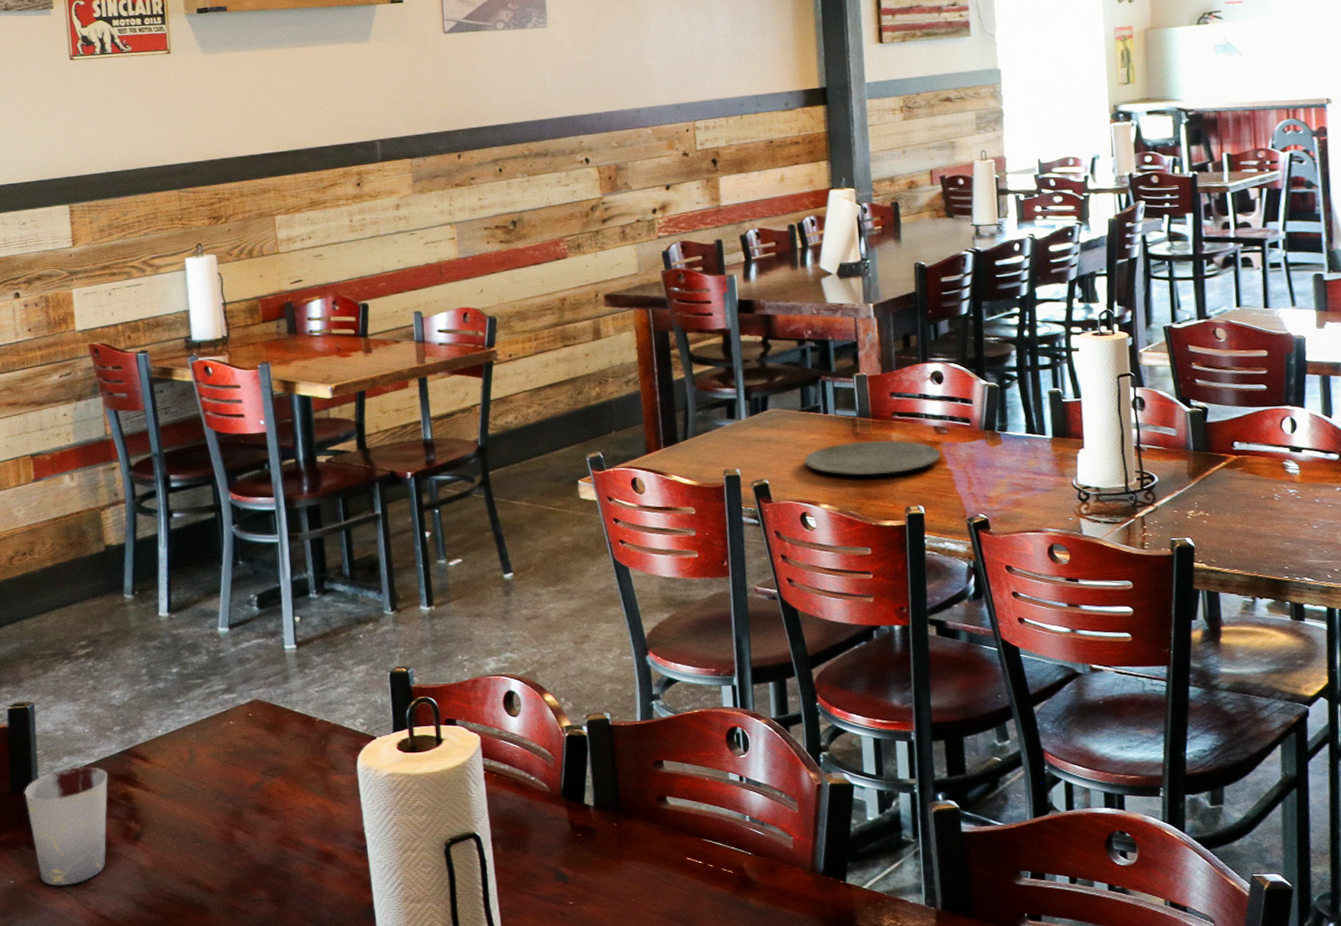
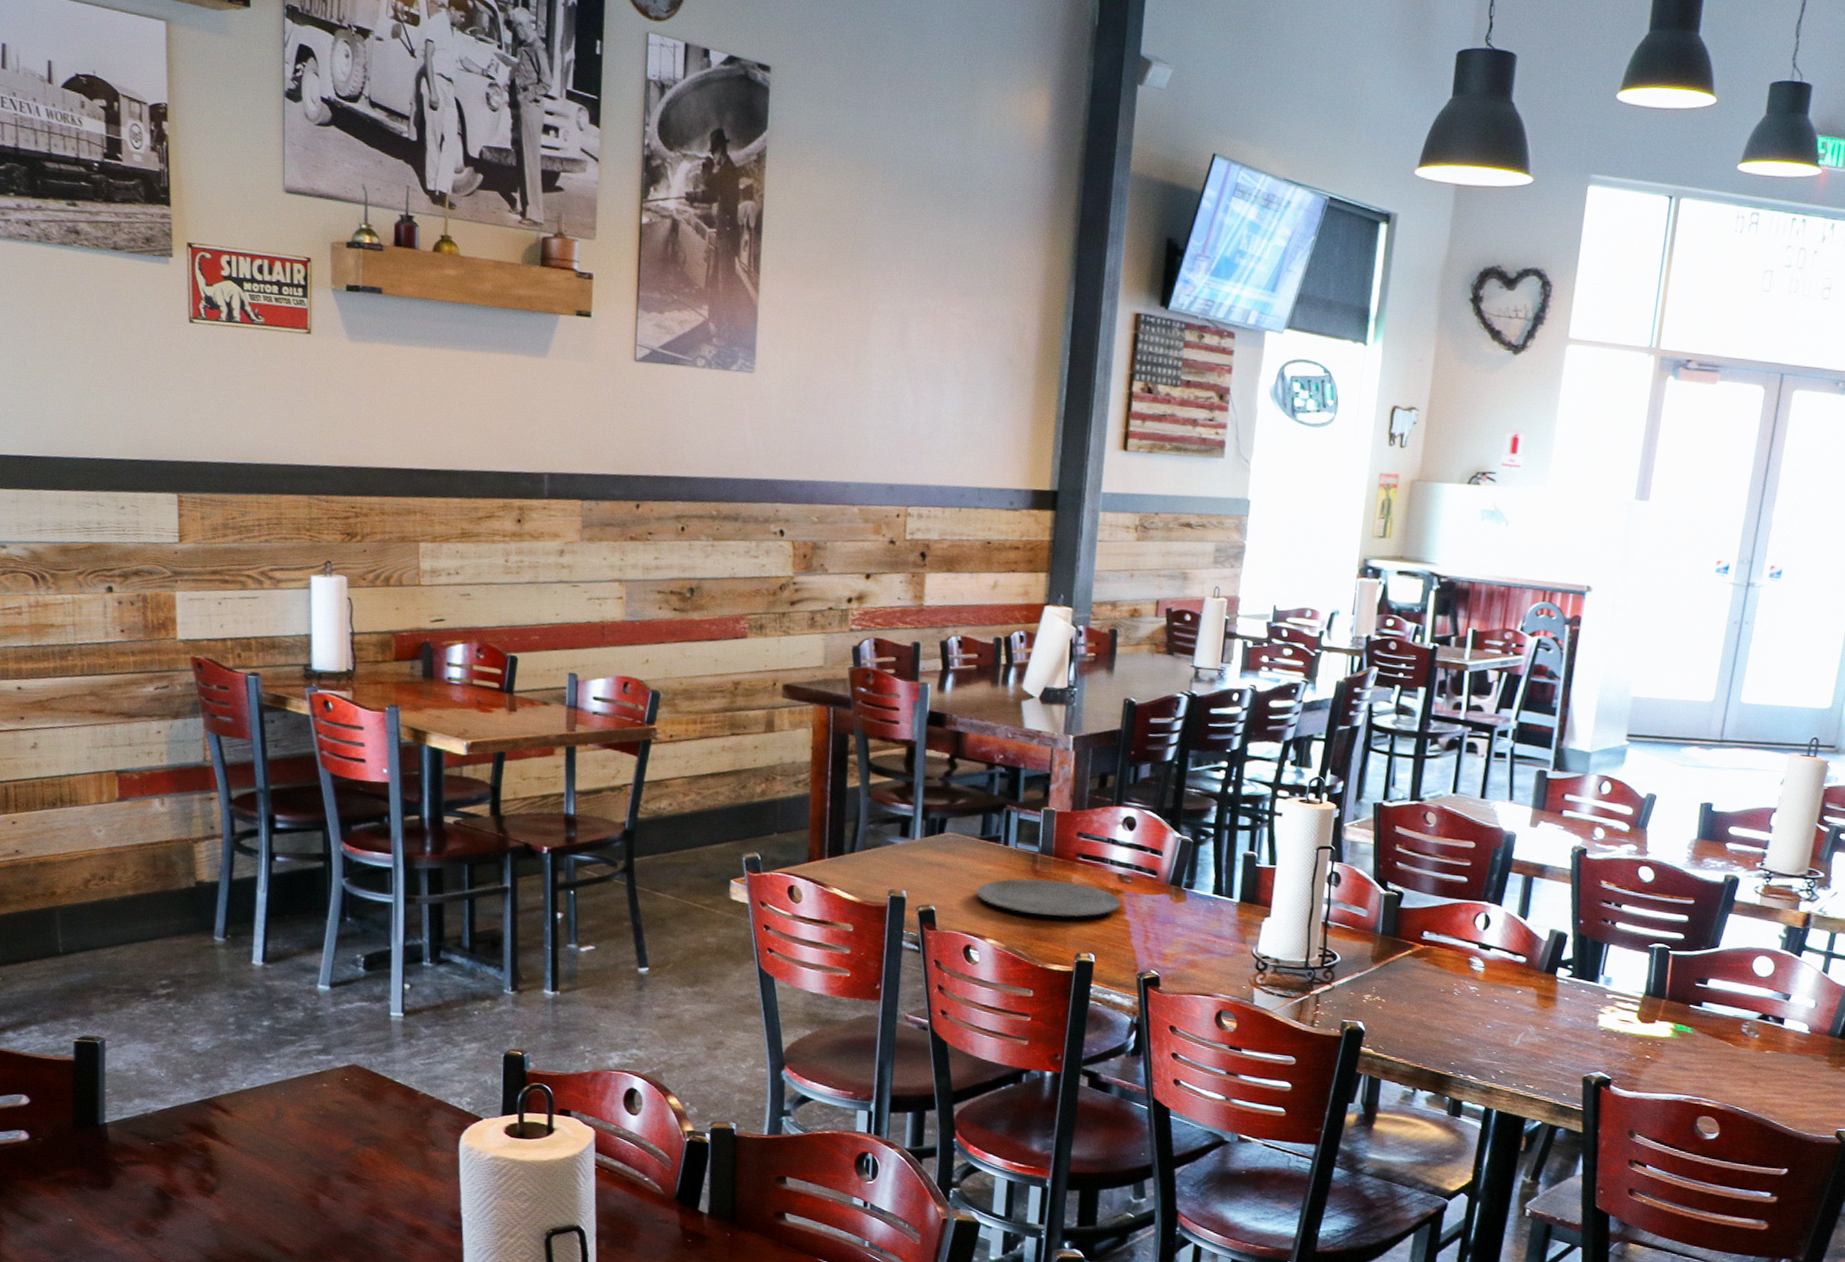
cup: present [23,767,108,886] -> none [88,1111,183,1230]

